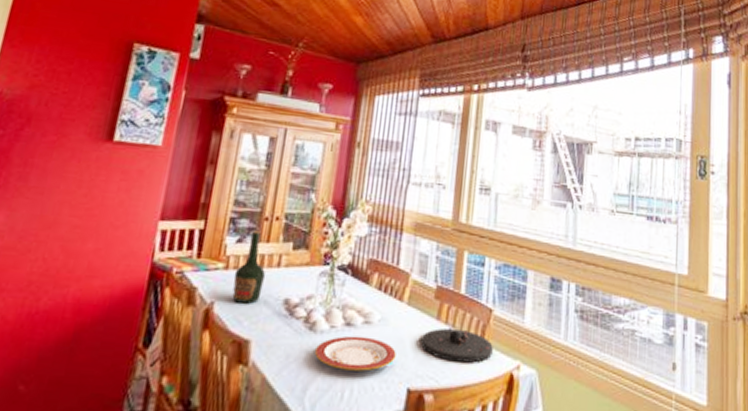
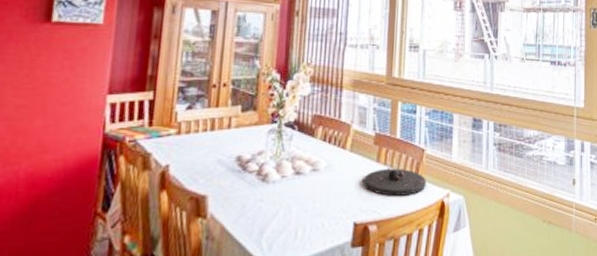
bottle: present [232,231,265,304] -> none [186,98,217,164]
plate: present [315,335,396,371] -> none [269,182,342,213]

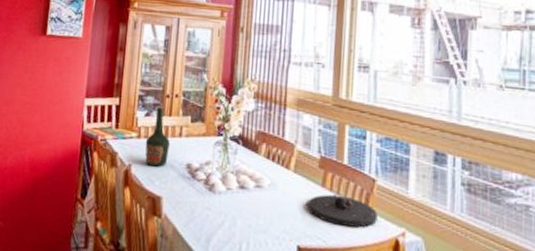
bottle: none [186,98,217,164] -> present [145,106,170,167]

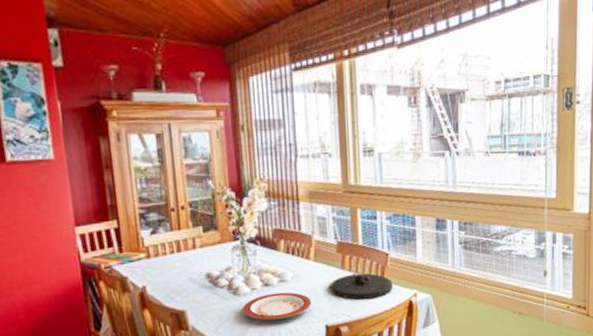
bottle: present [145,106,170,167] -> none [156,222,185,284]
plate: none [215,197,286,229] -> present [243,292,312,321]

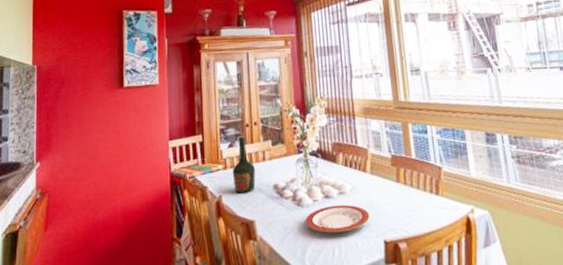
bottle: none [156,222,185,284] -> present [232,136,256,194]
plate: present [330,273,393,300] -> none [386,187,449,214]

